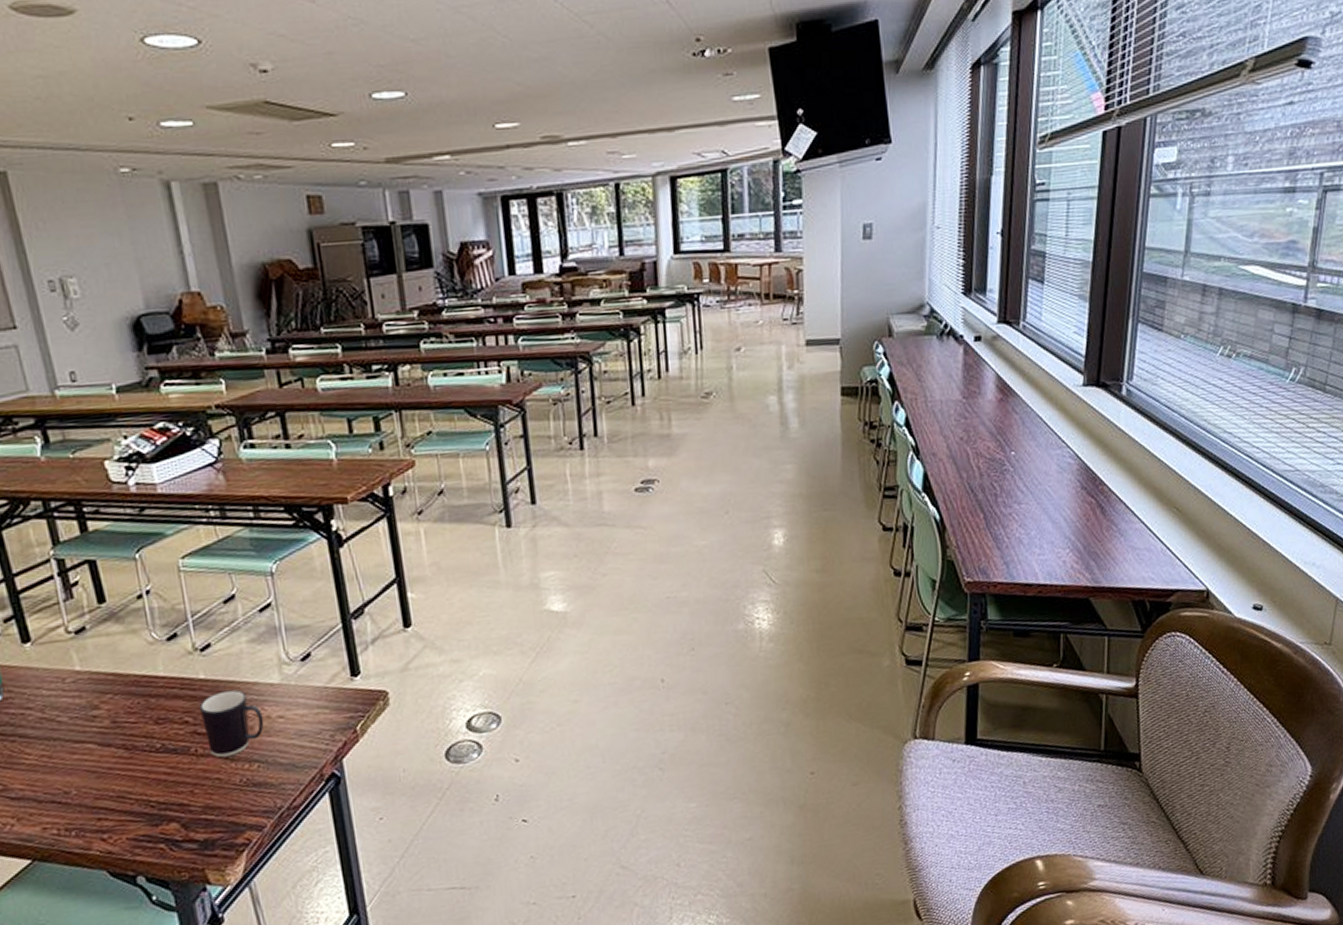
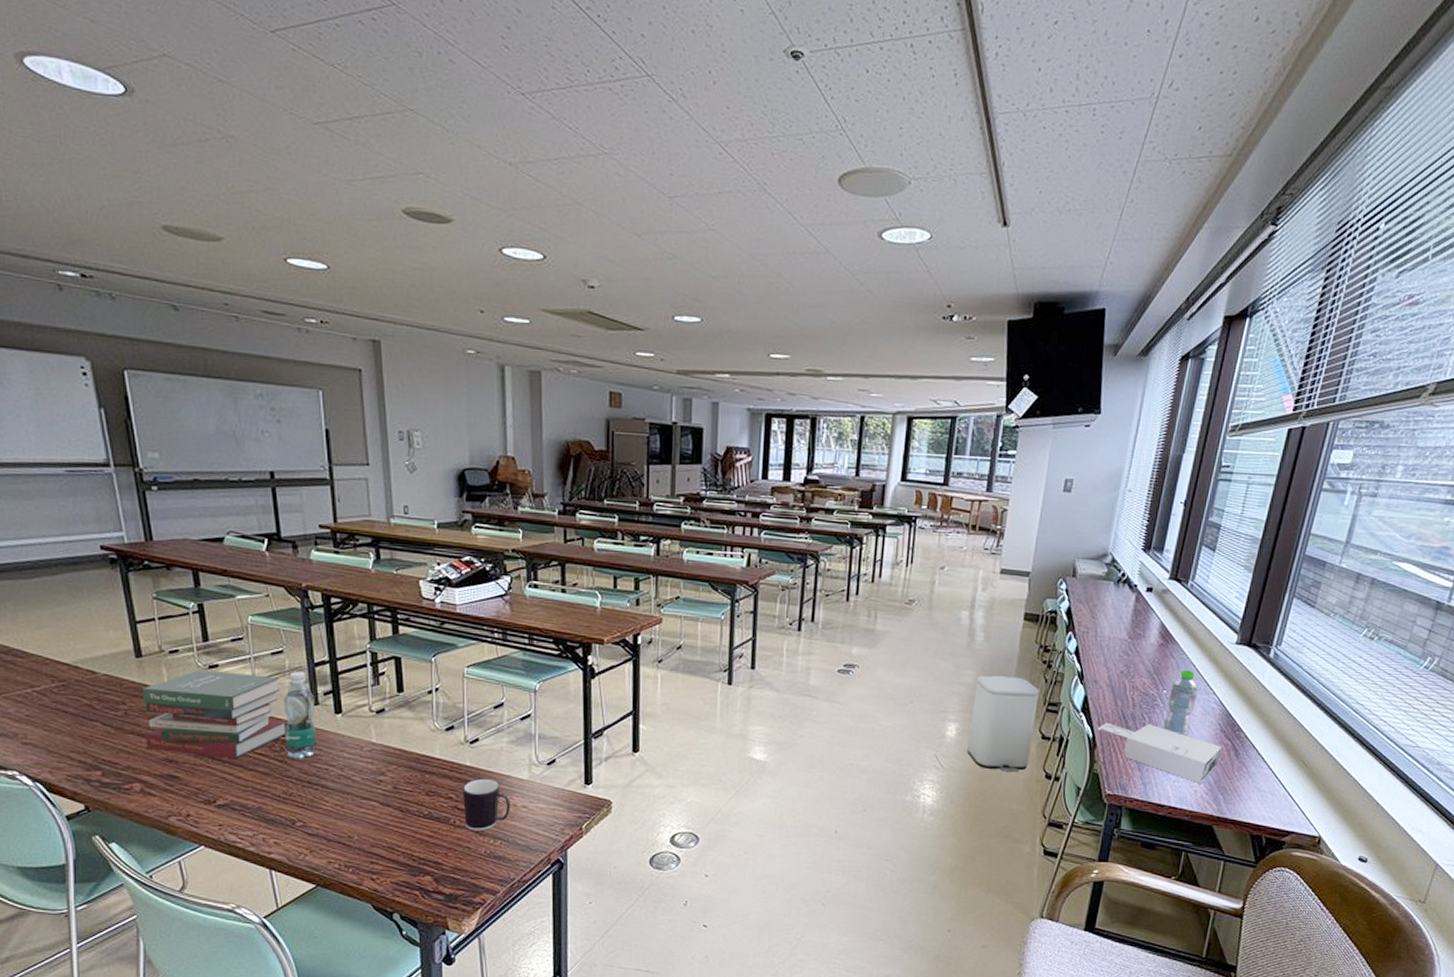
pedal bin: none [797,463,873,577] -> present [967,675,1039,772]
projector: none [944,492,1087,553] -> present [1097,722,1223,784]
water bottle: none [1017,424,1050,502] -> present [1163,669,1199,737]

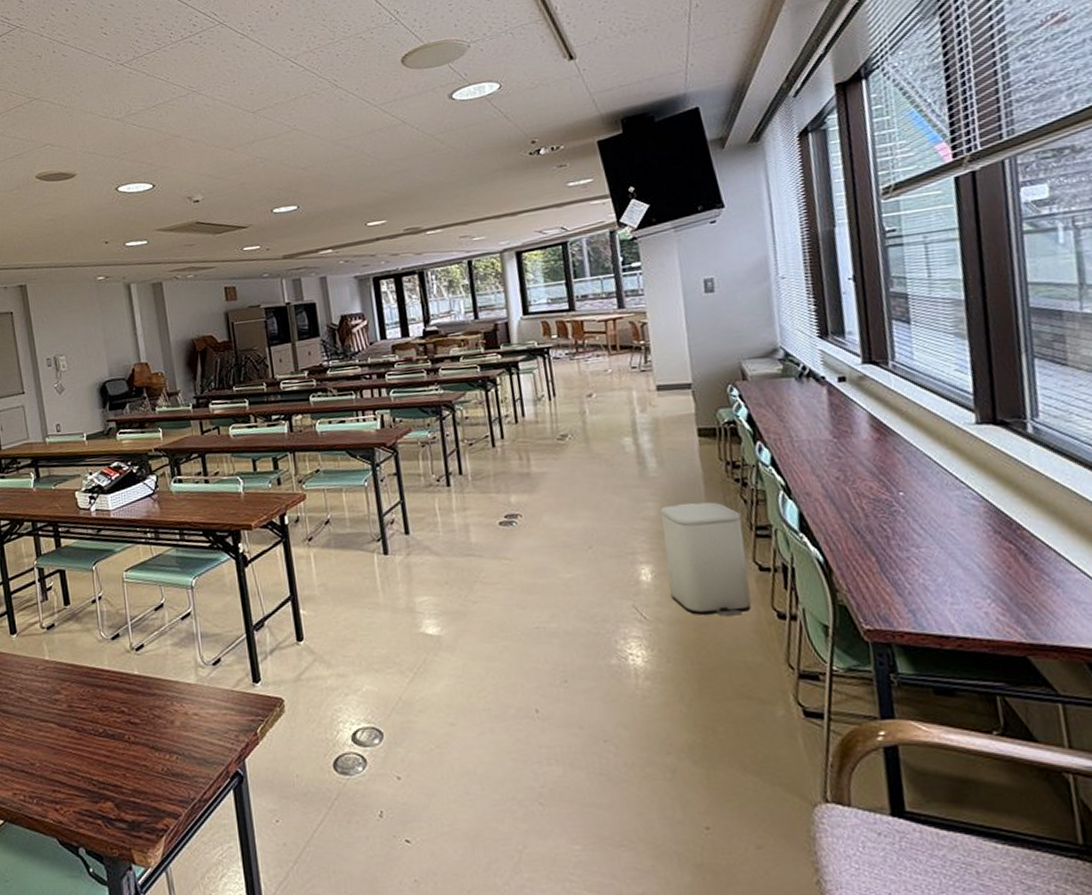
mug: present [462,778,511,832] -> none [132,686,183,747]
projector: present [1097,722,1223,784] -> none [827,535,1007,604]
water bottle: present [1163,669,1199,737] -> none [907,464,952,546]

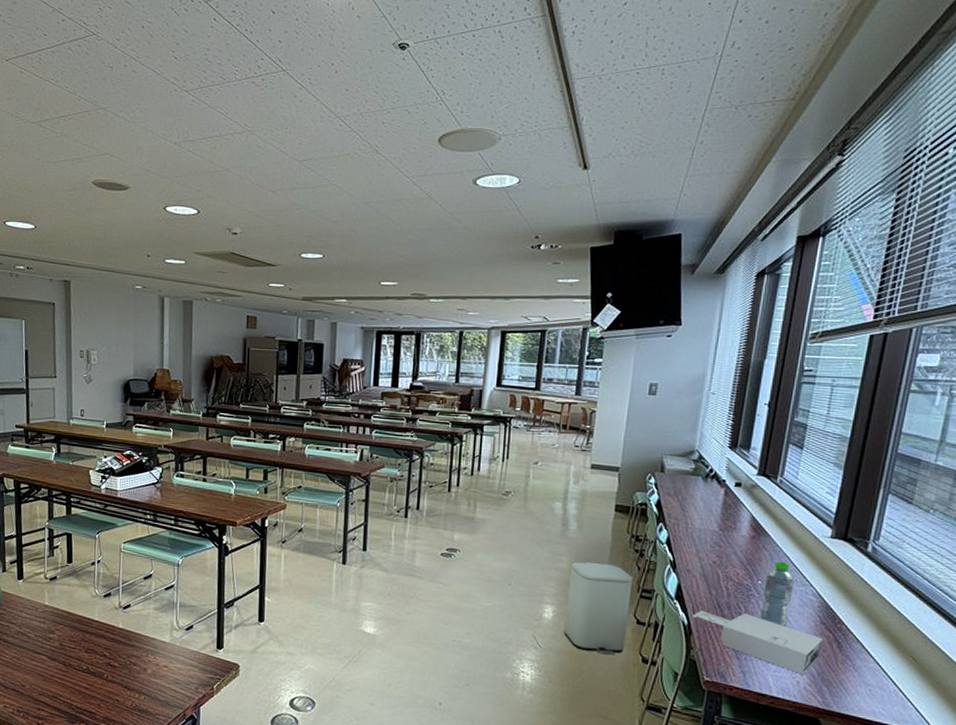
projector: none [827,535,1007,604] -> present [692,610,824,675]
water bottle: none [907,464,952,546] -> present [760,561,795,628]

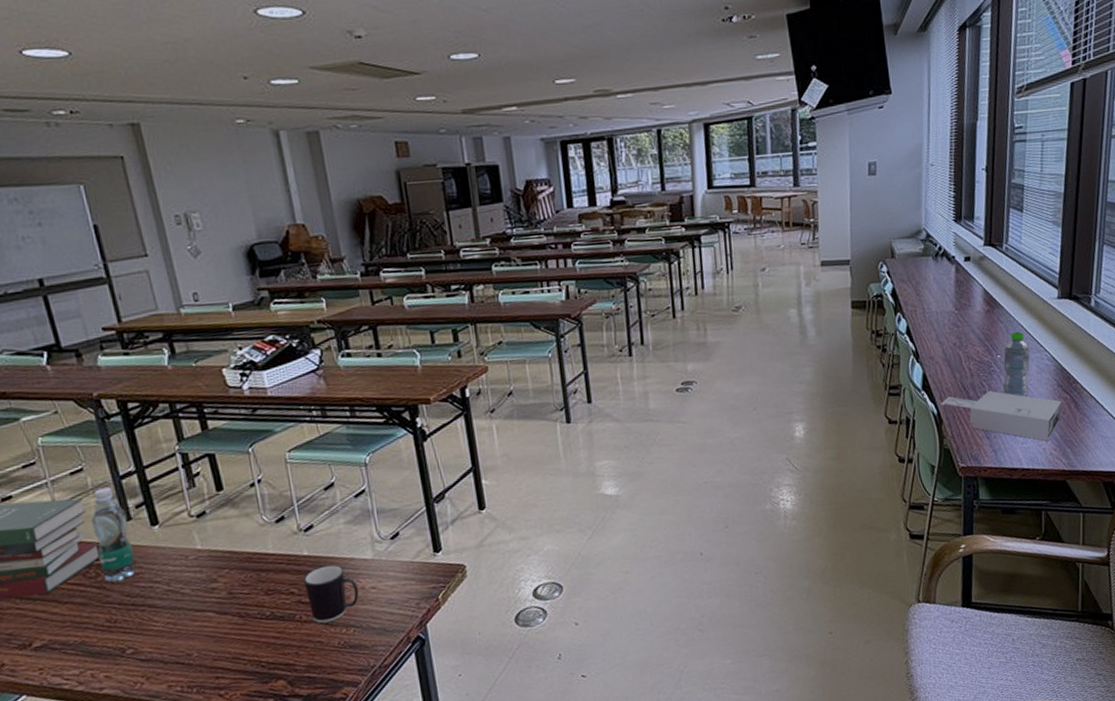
mug: none [114,639,154,687] -> present [303,564,359,624]
pedal bin: present [564,561,632,655] -> none [815,366,880,463]

